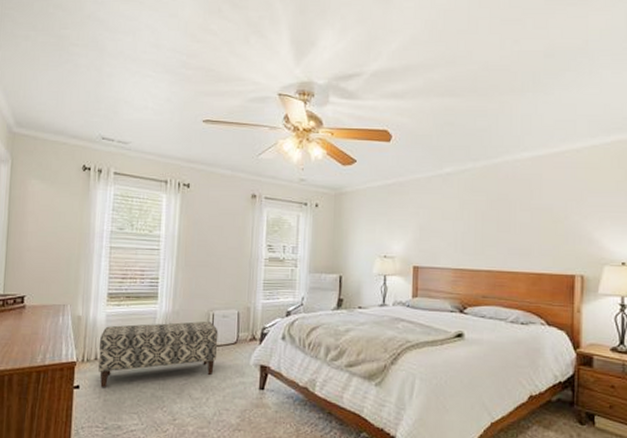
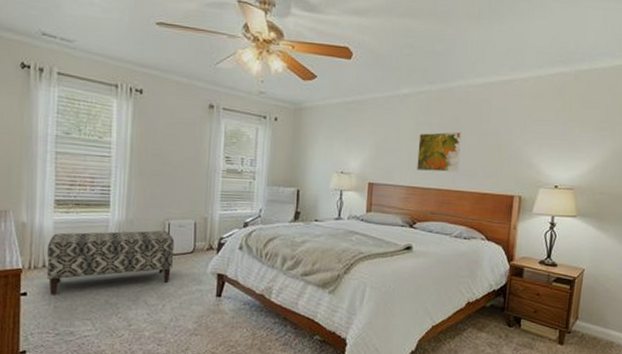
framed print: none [464,209,512,252] -> present [417,132,463,173]

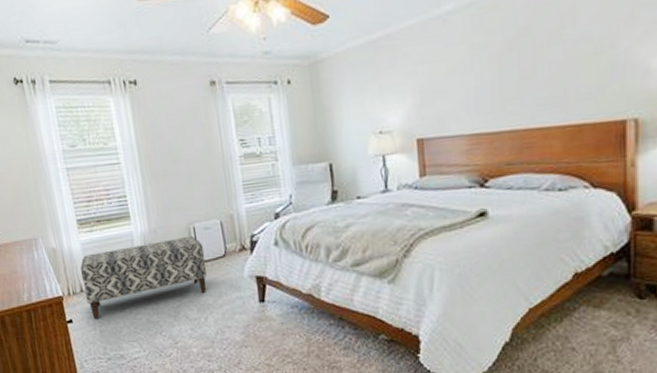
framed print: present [417,132,463,173] -> none [476,47,539,112]

